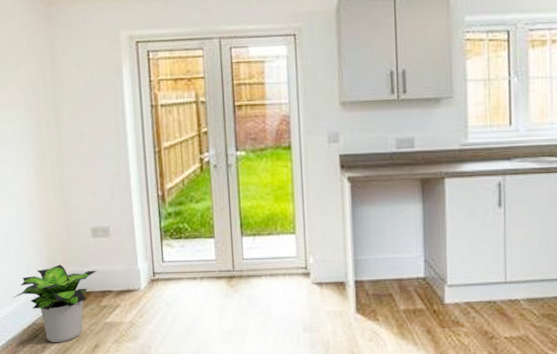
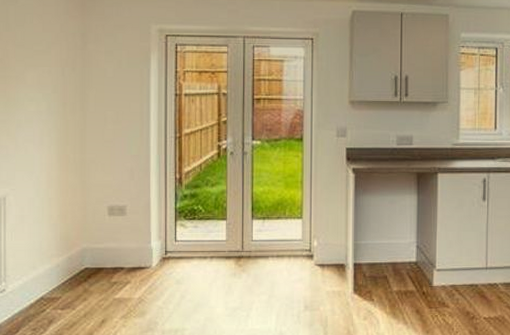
potted plant: present [12,264,97,343] -> none [22,241,110,318]

